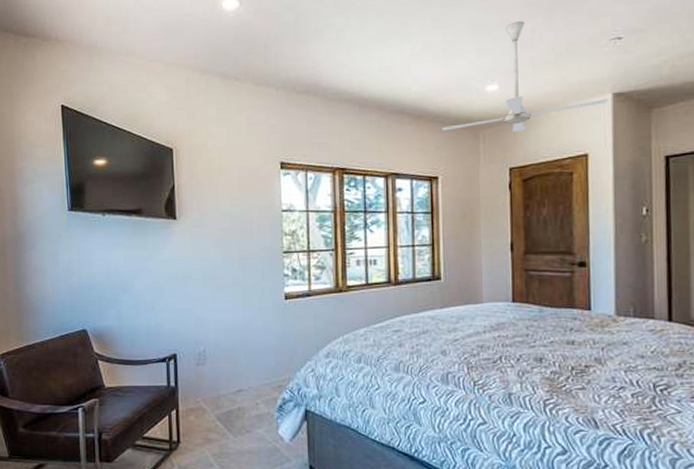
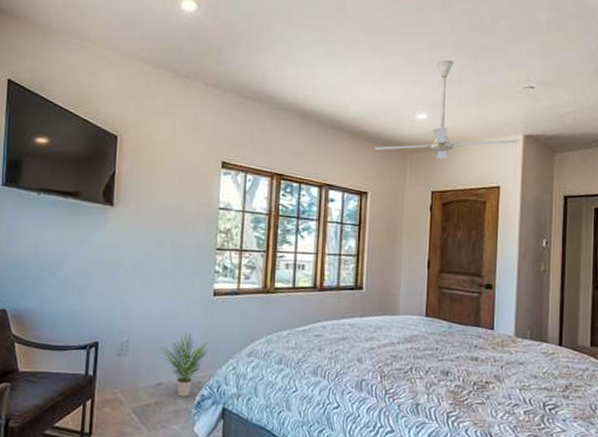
potted plant: none [237,338,286,402] -> present [160,332,209,397]

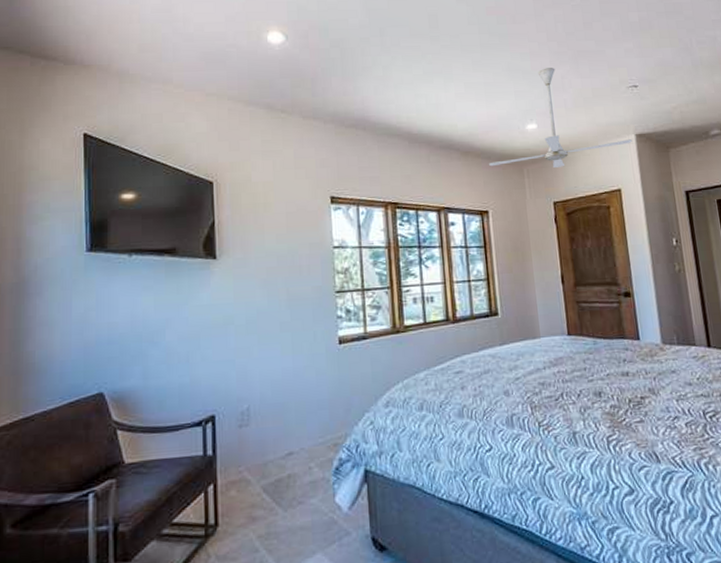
potted plant: present [160,332,209,397] -> none [286,389,341,465]

